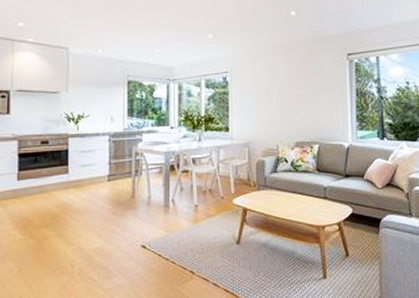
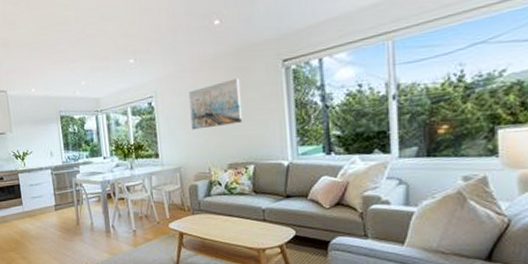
wall art: none [263,65,311,108] -> present [188,78,243,130]

